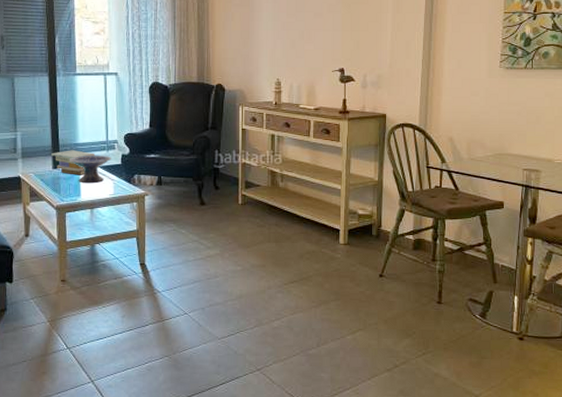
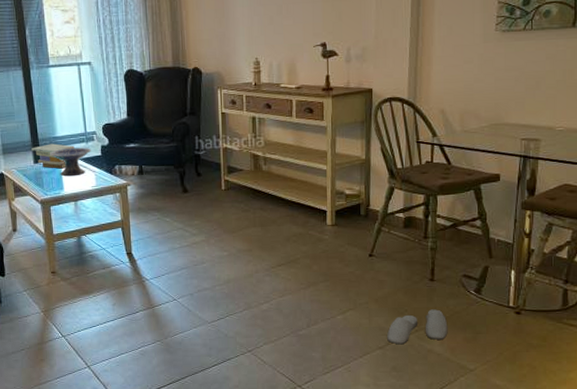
slippers: none [395,332,454,368] -> present [387,309,448,345]

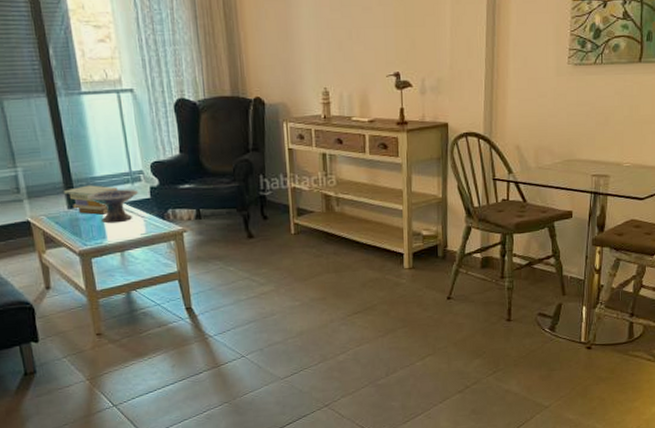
slippers: present [387,309,448,345] -> none [466,349,524,388]

